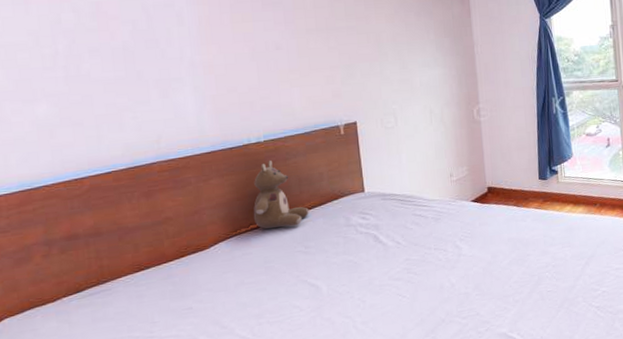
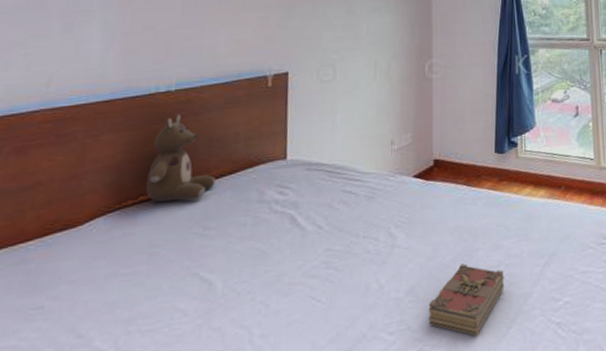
book: none [492,266,553,318] -> present [428,263,505,336]

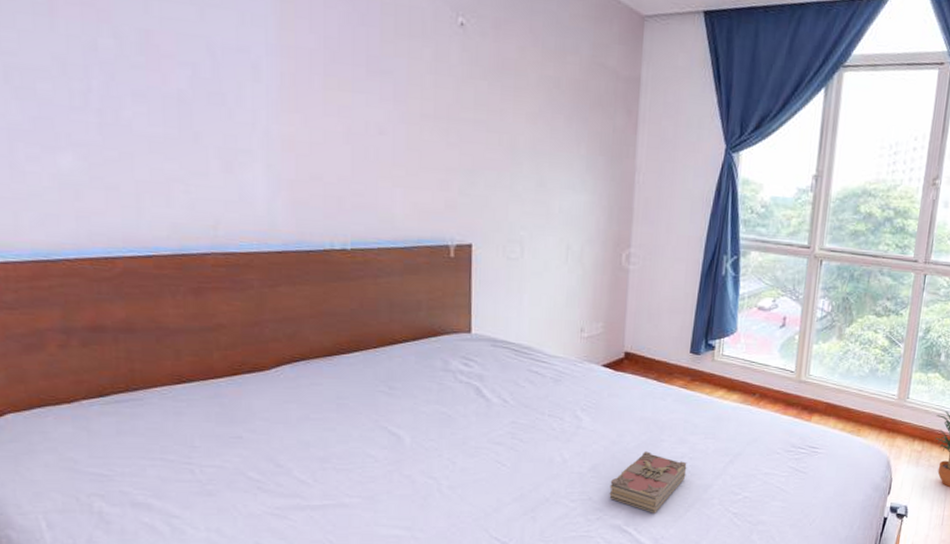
stuffed bear: present [145,113,216,203] -> none [328,274,399,360]

